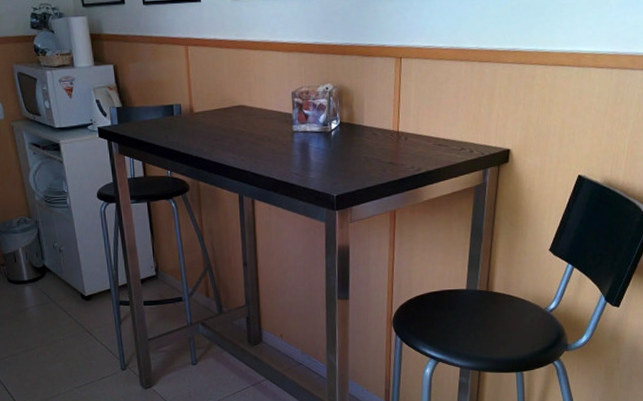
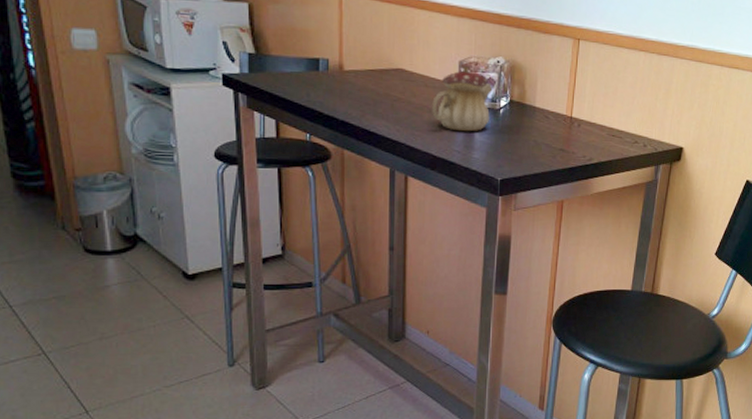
teapot: none [271,92,324,156] -> present [432,62,493,132]

